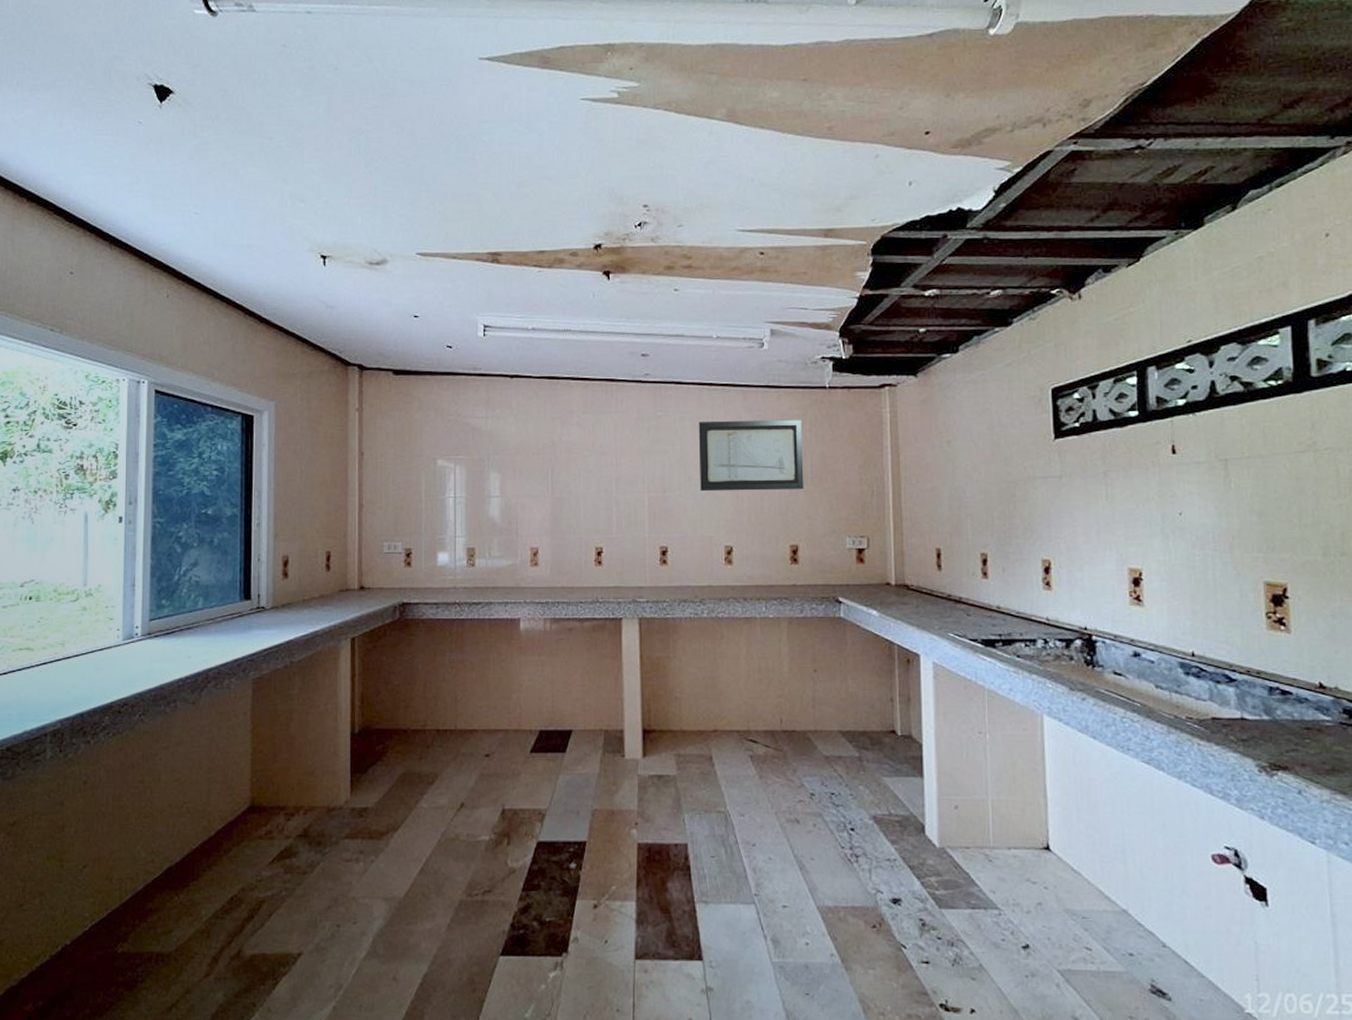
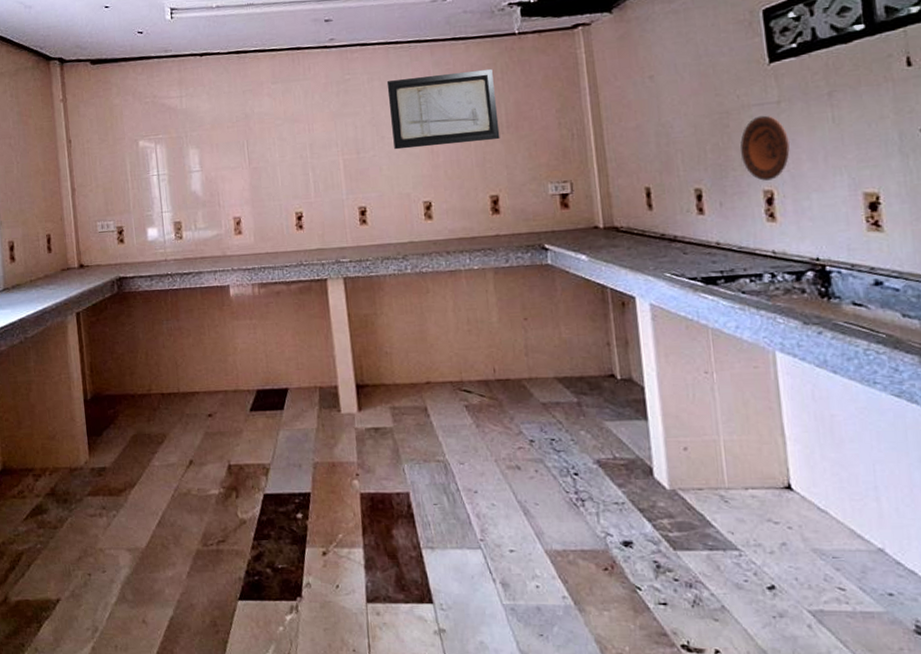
decorative plate: none [1024,488,1067,550] -> present [740,115,790,181]

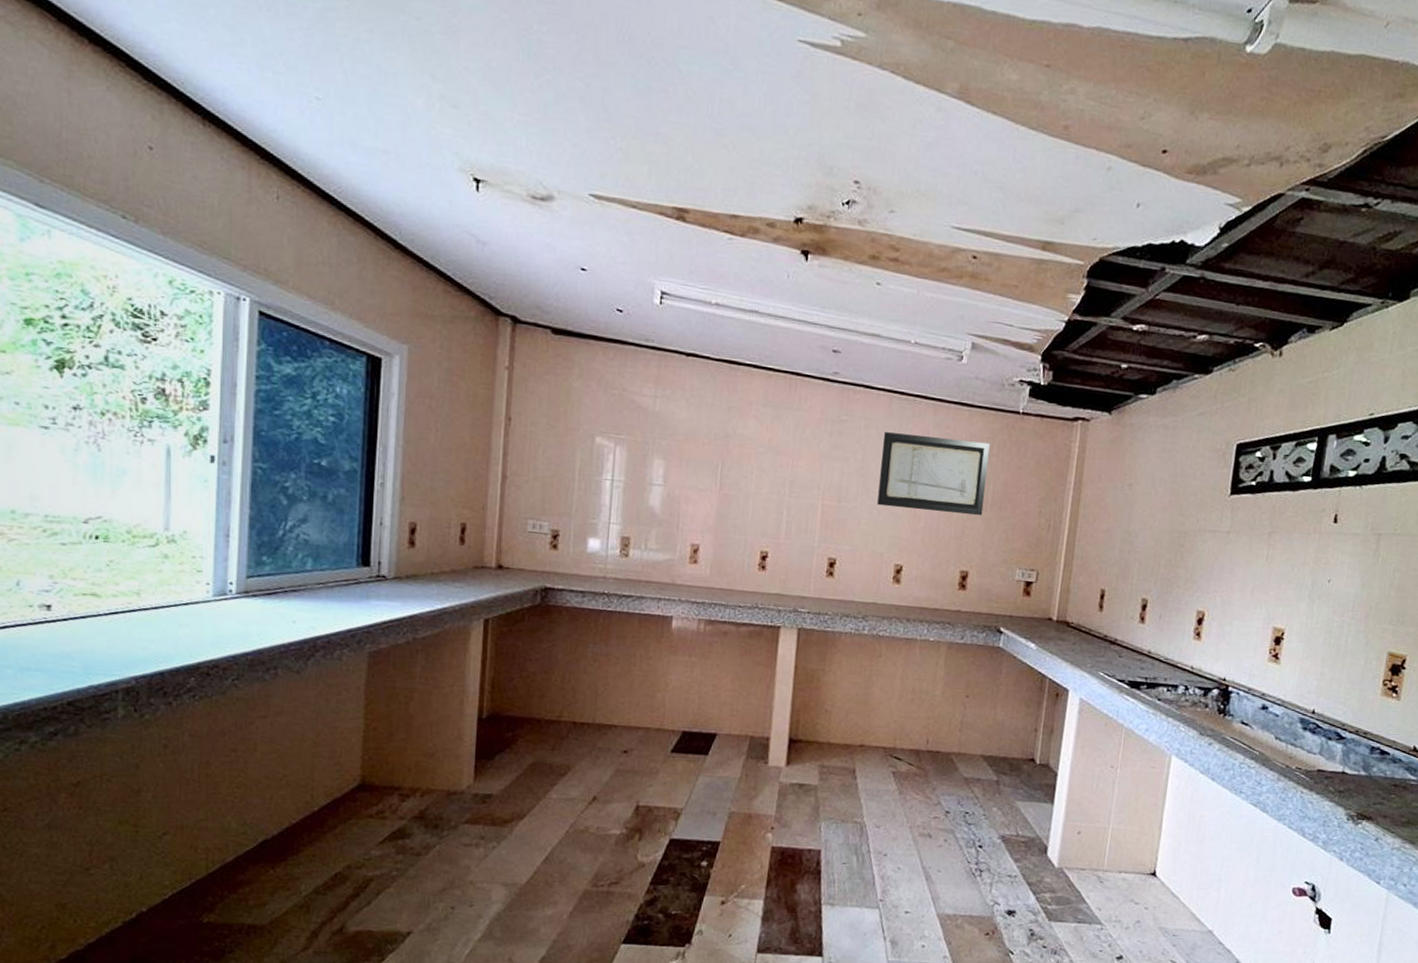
decorative plate: present [740,115,790,181] -> none [1187,541,1229,603]

